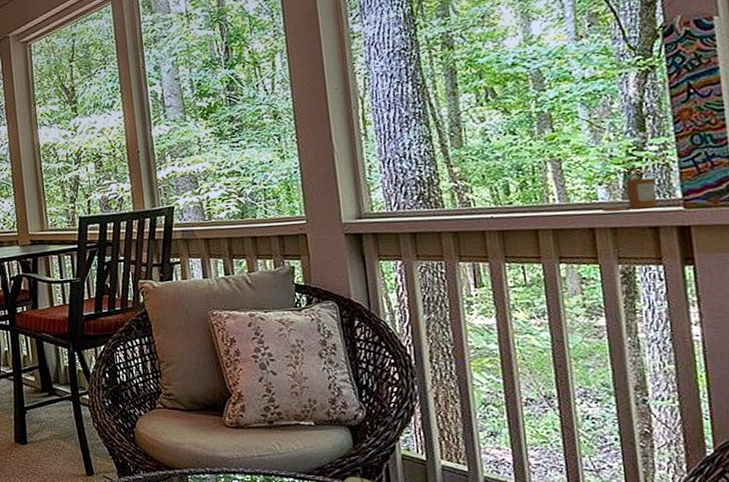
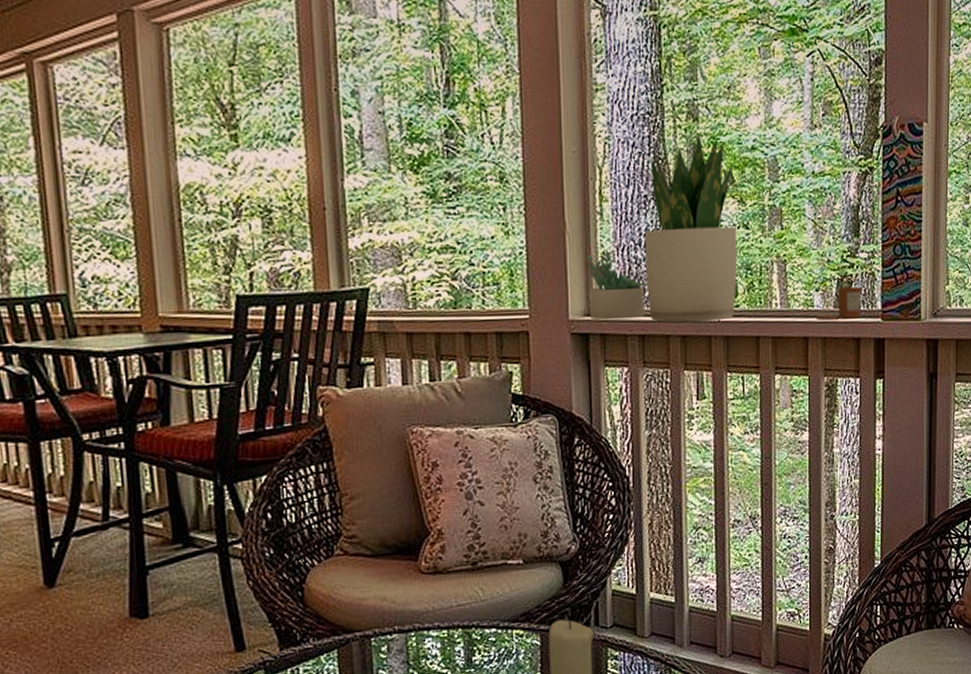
succulent plant: none [355,162,415,222] -> present [586,249,648,321]
planter: none [408,60,509,221] -> present [644,135,738,323]

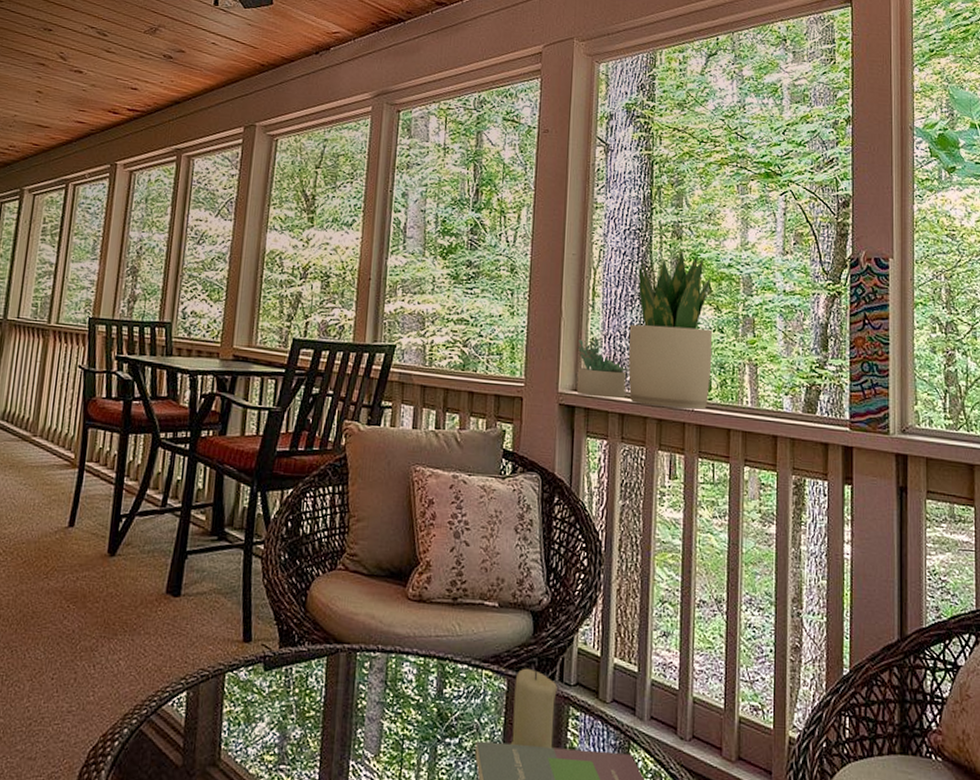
candle: present [815,287,862,321] -> none [784,394,830,425]

